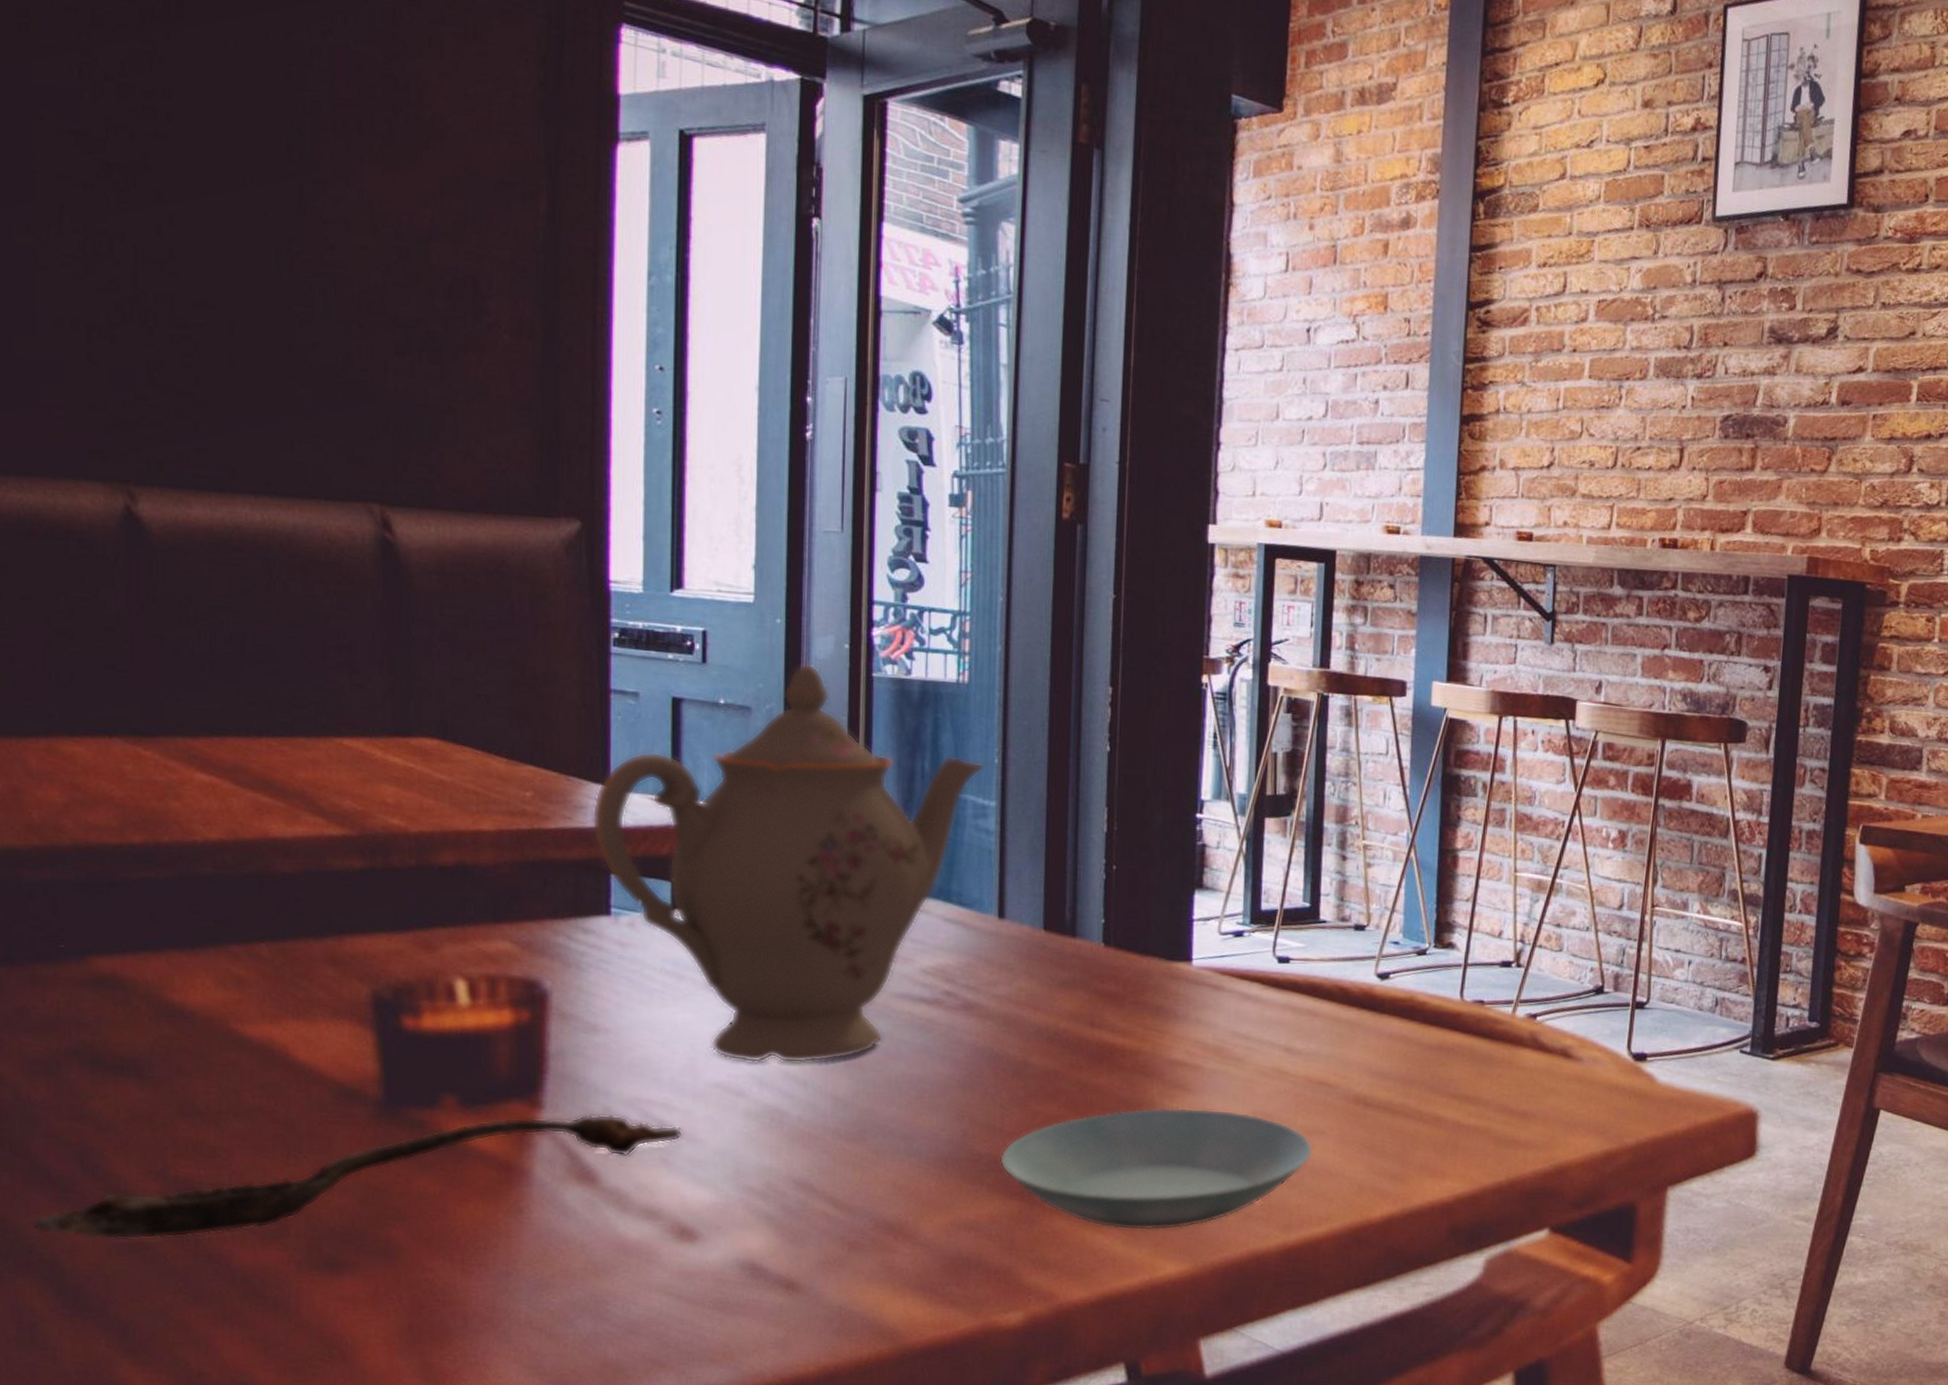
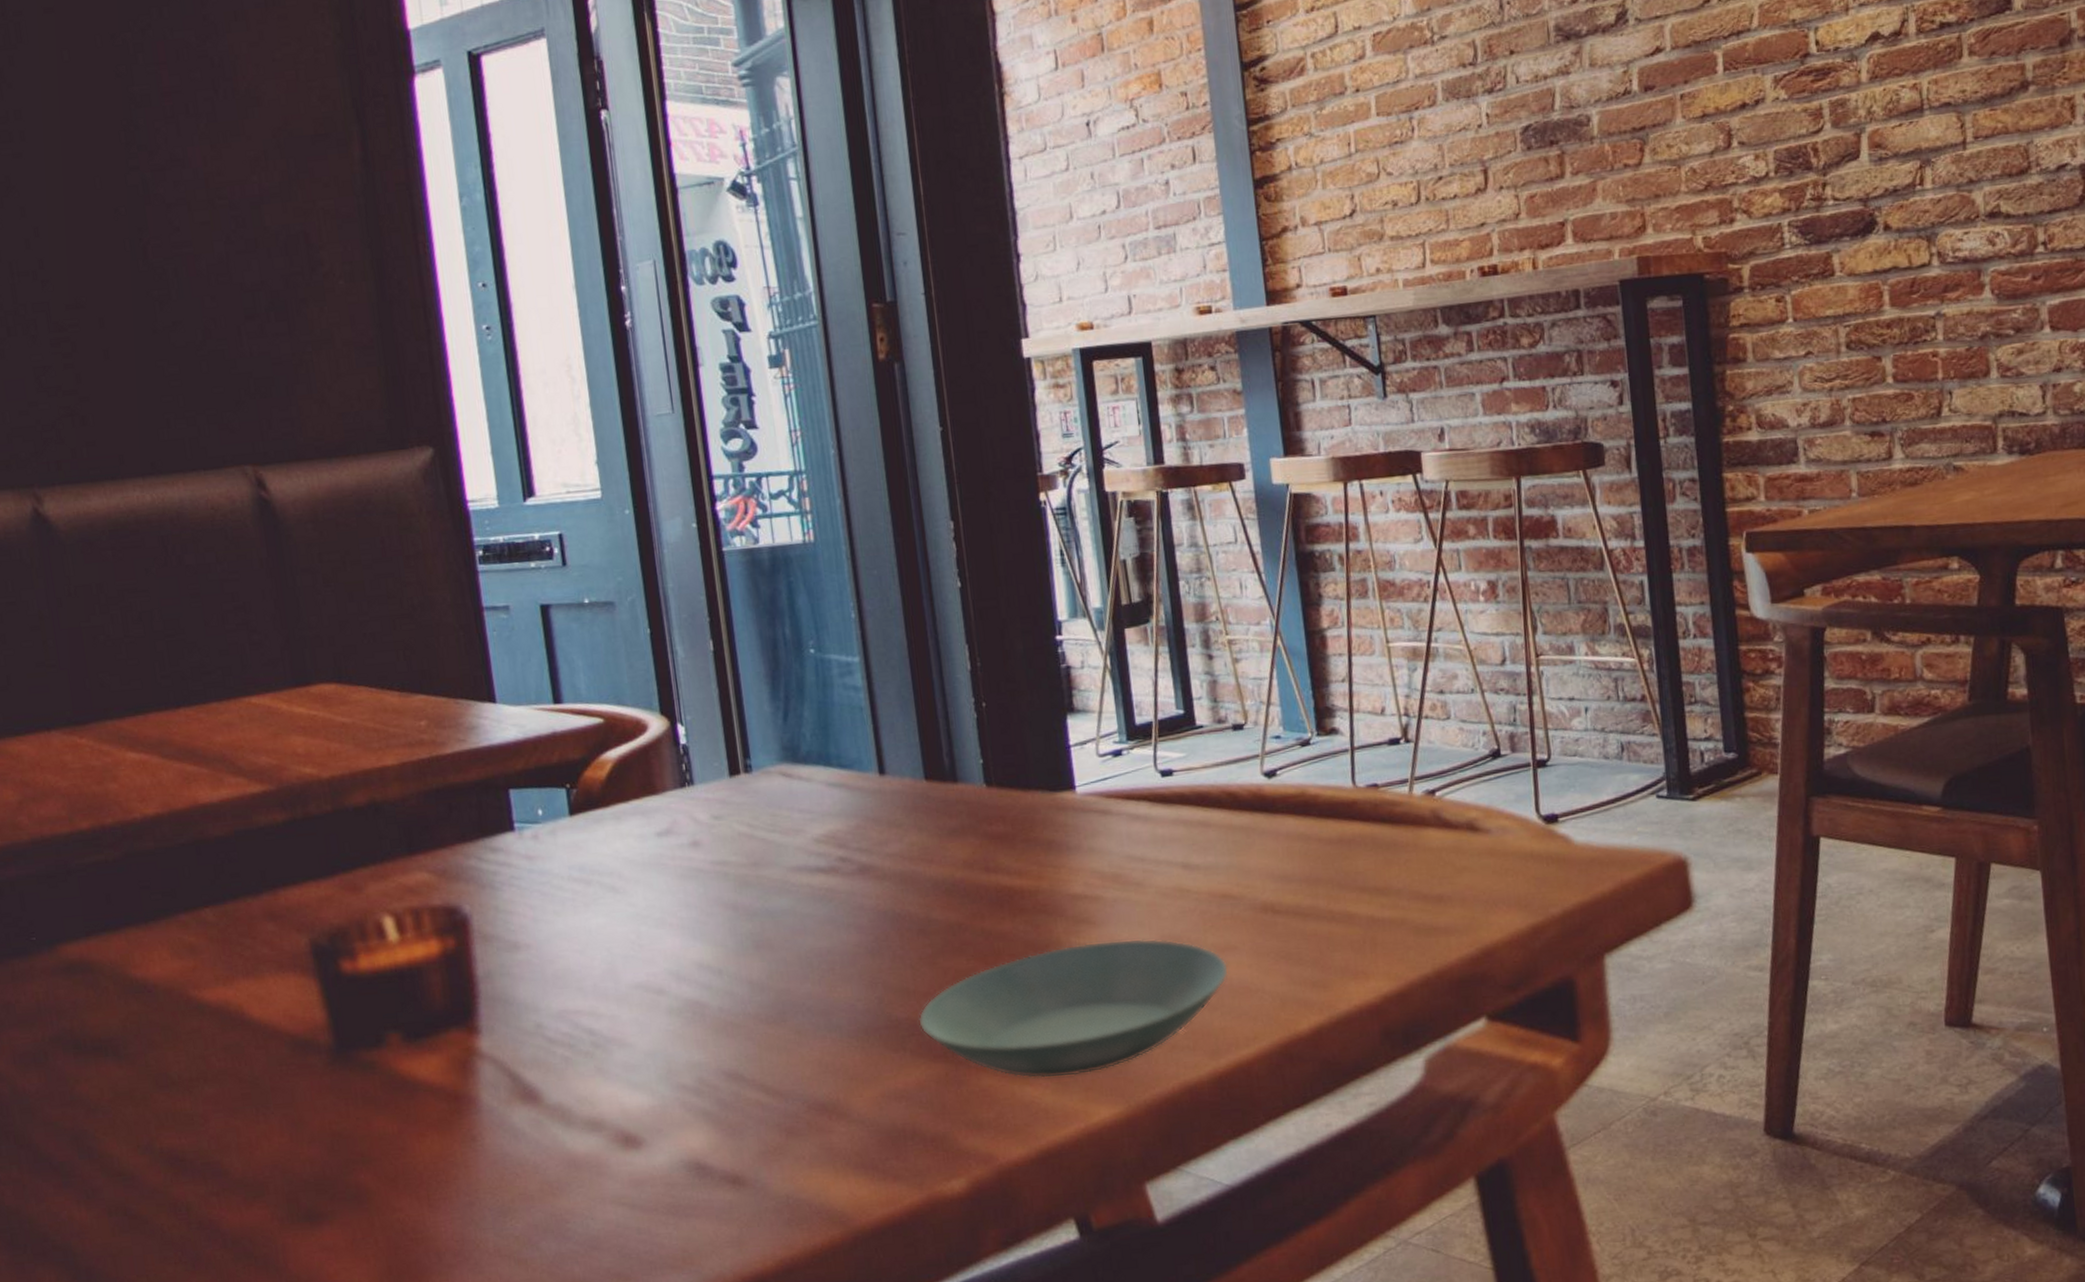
spoon: present [32,1114,682,1240] -> none [42,1029,613,1221]
teapot: present [592,662,985,1064] -> none [482,548,843,959]

